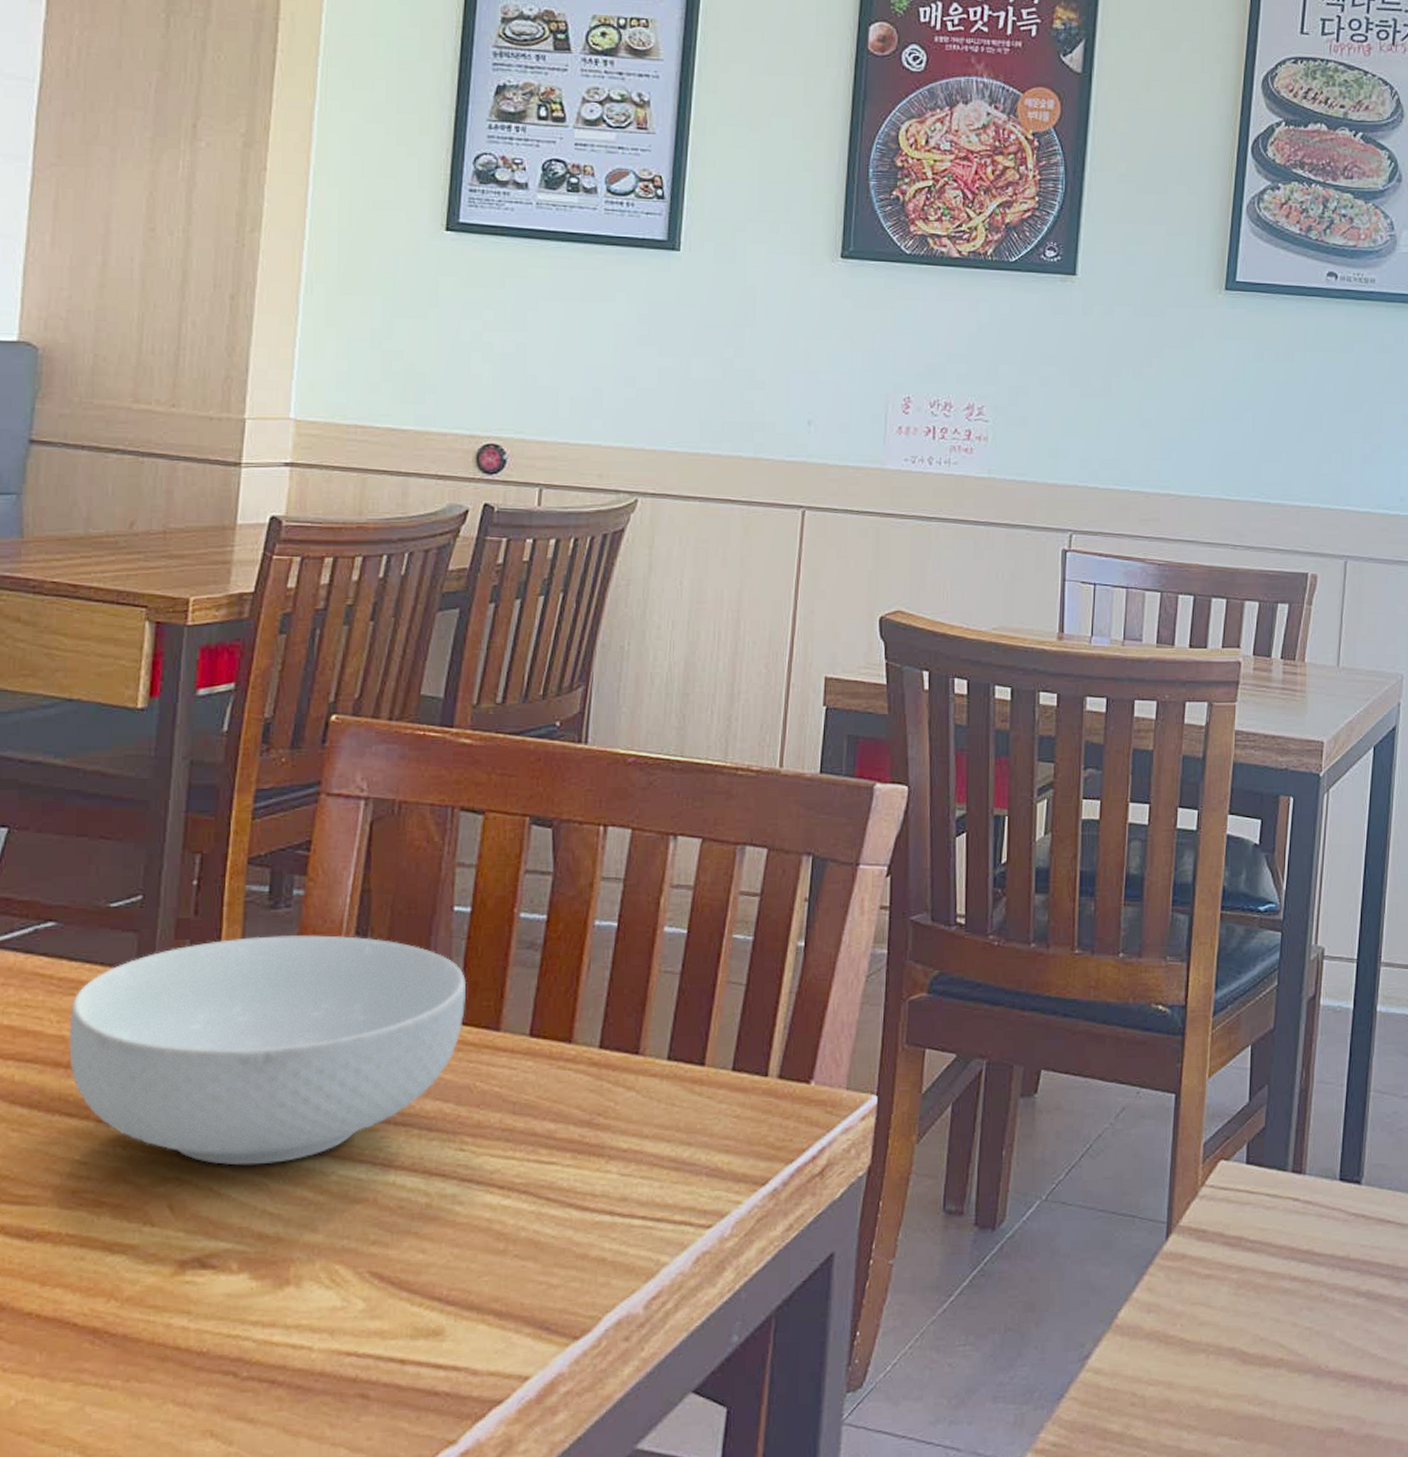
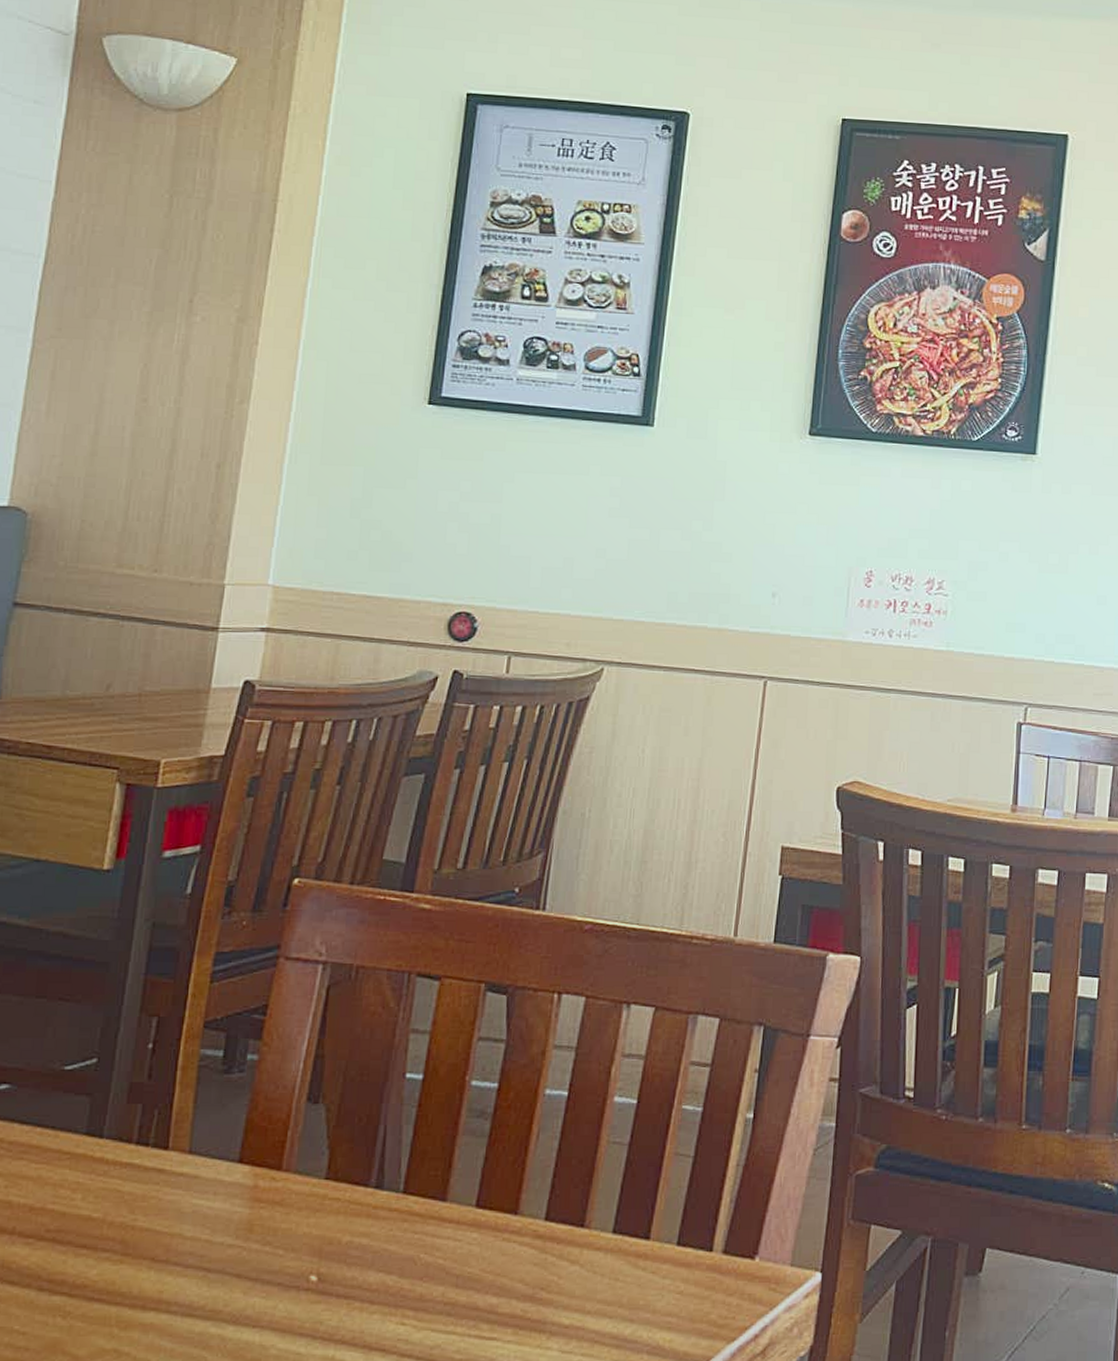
cereal bowl: present [68,935,467,1166] -> none [14,1101,416,1338]

